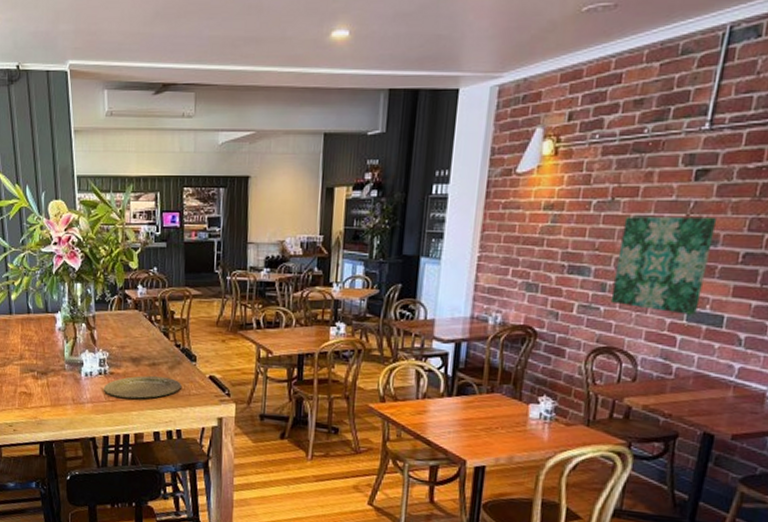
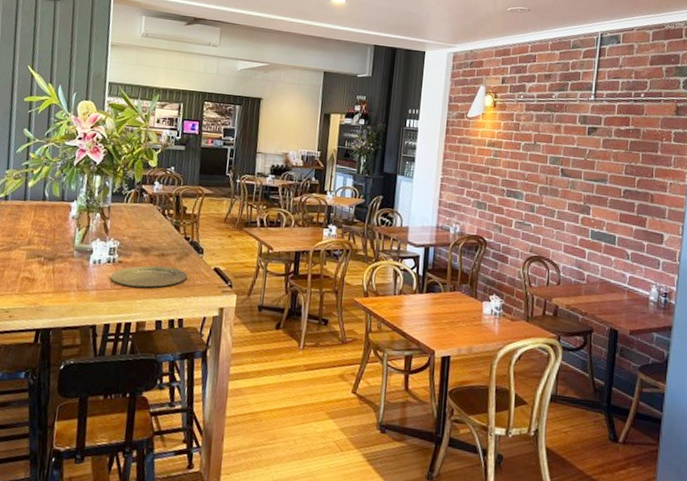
wall art: present [610,216,718,315] -> none [538,156,605,234]

